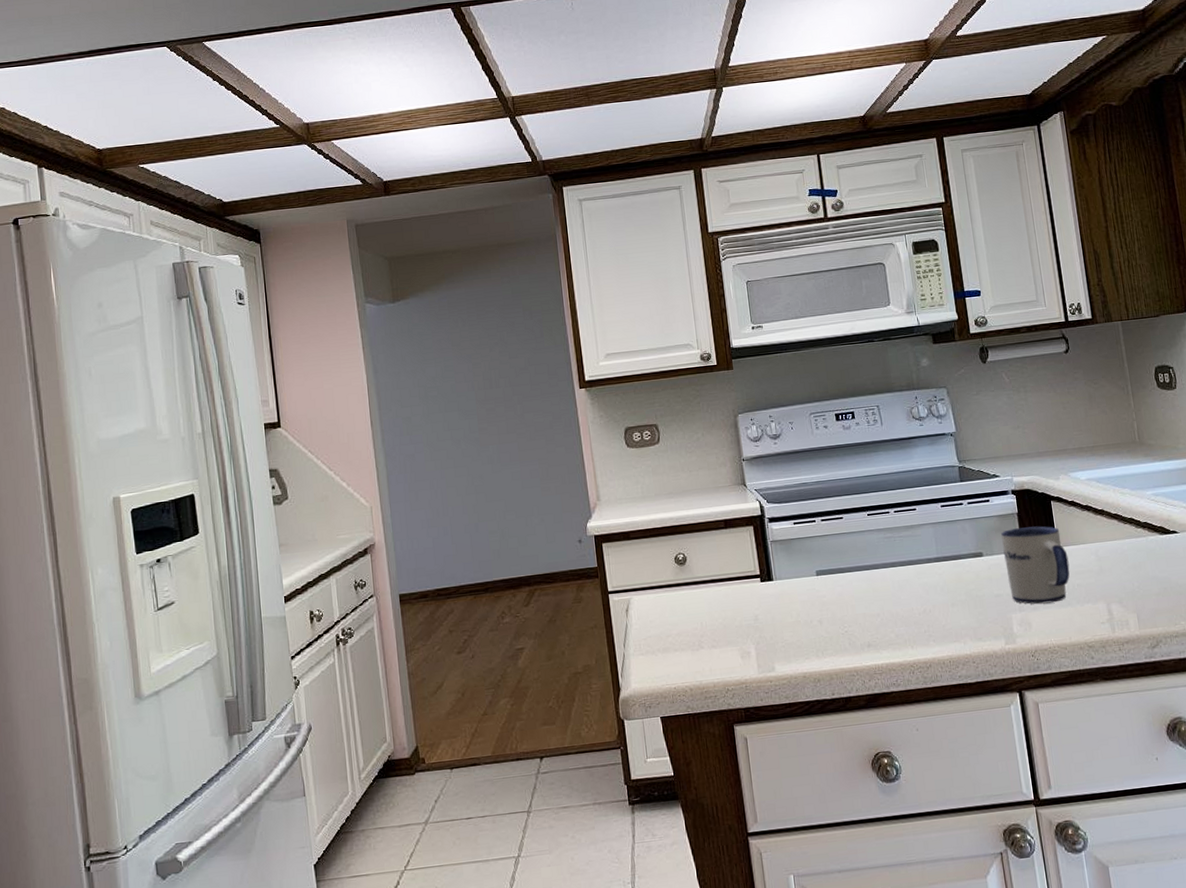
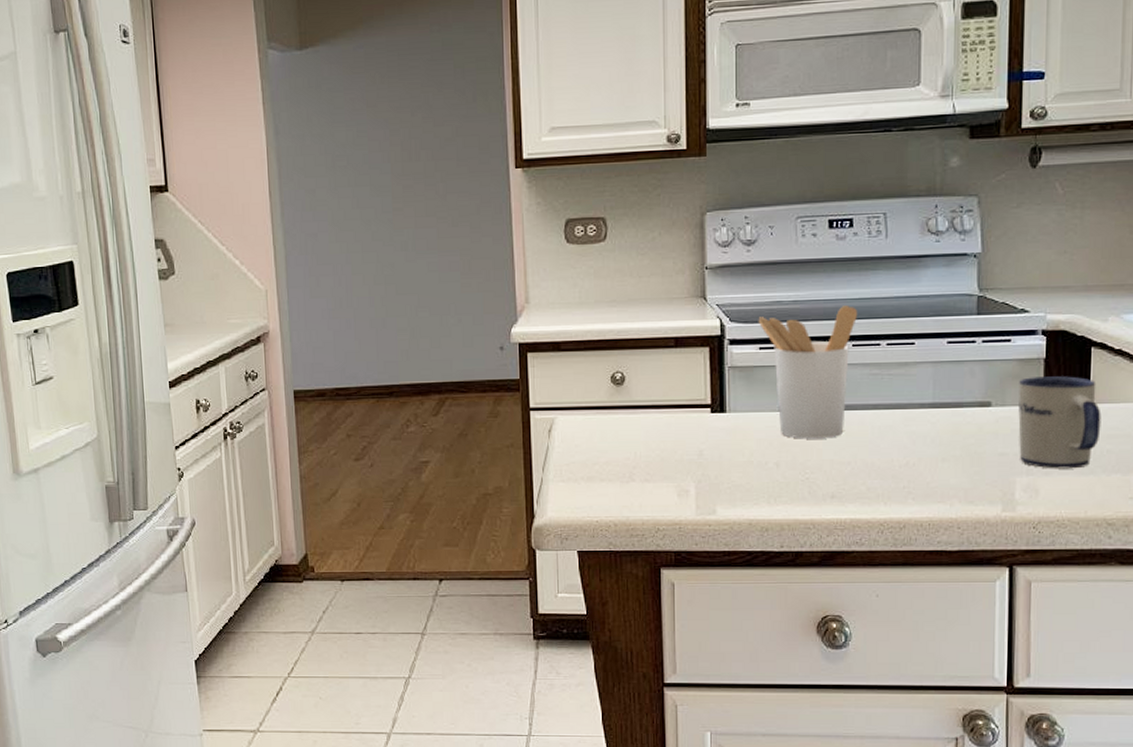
utensil holder: none [790,482,871,598] -> present [758,306,858,439]

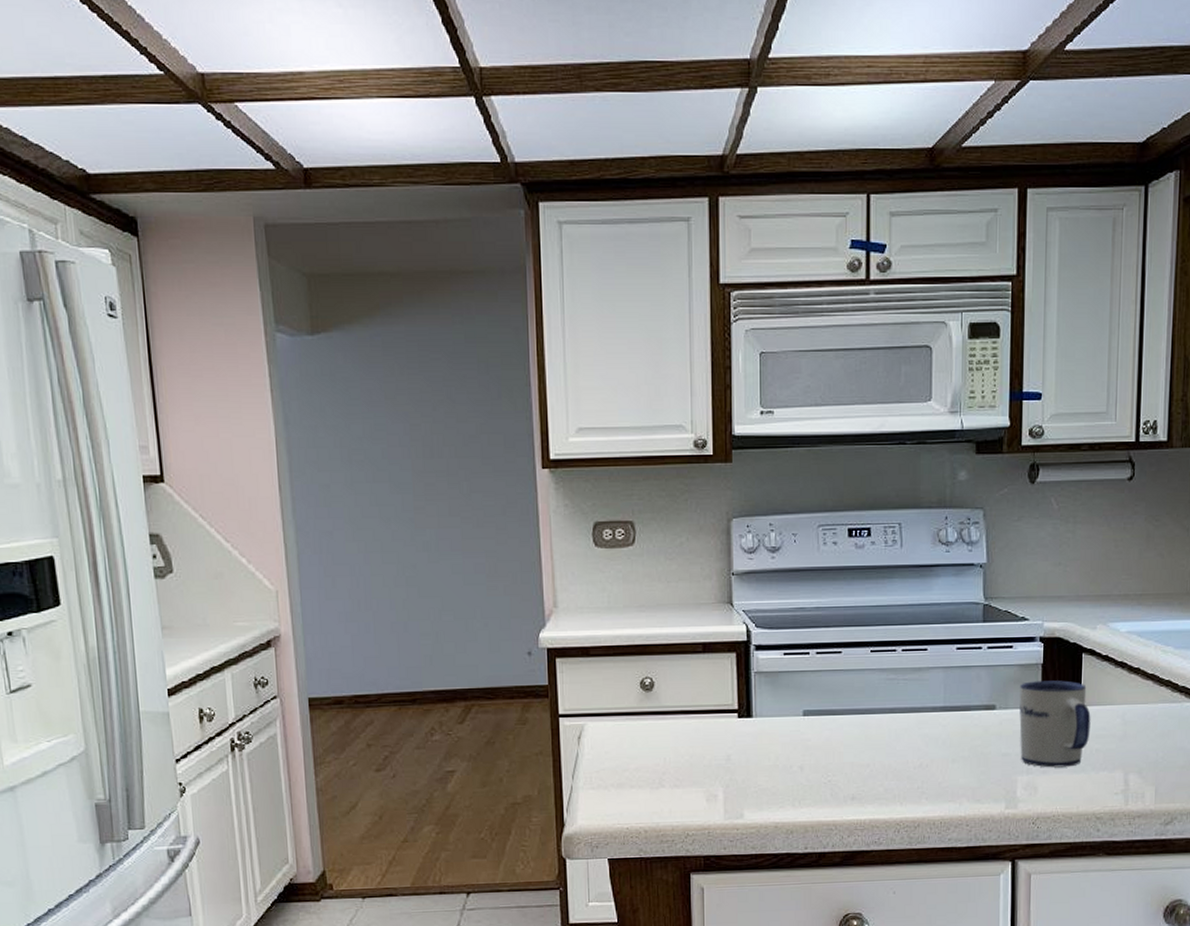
utensil holder: present [758,306,858,439] -> none [782,612,876,743]

